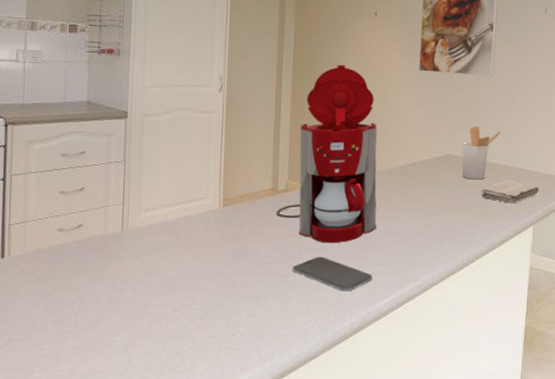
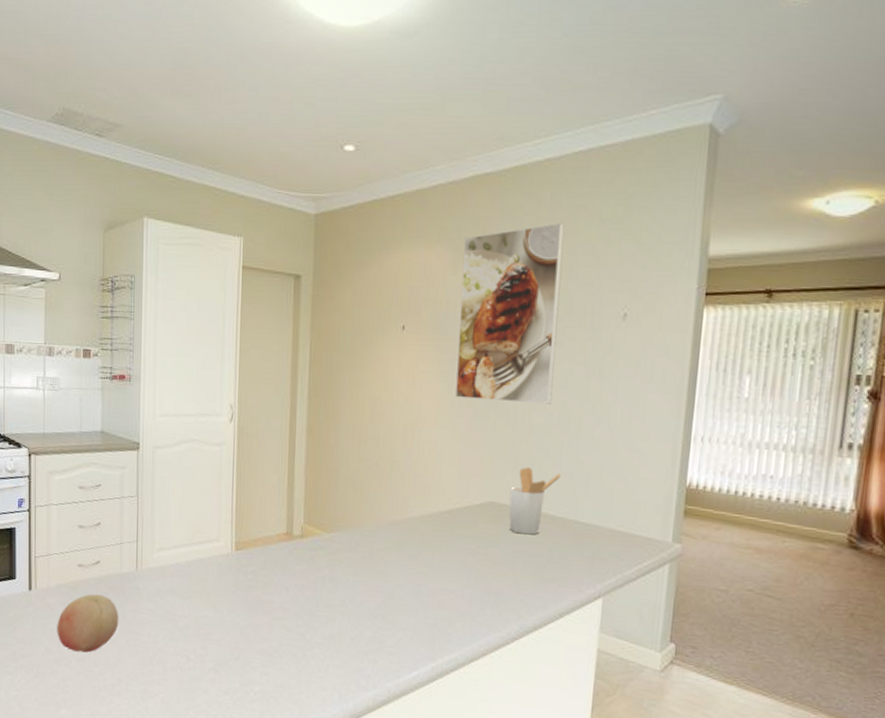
fruit: none [32,256,102,314] -> present [57,594,119,653]
coffee maker: present [276,64,377,244] -> none [291,389,405,601]
smartphone: present [292,256,372,292] -> none [309,614,399,658]
washcloth: present [481,181,539,204] -> none [533,538,612,567]

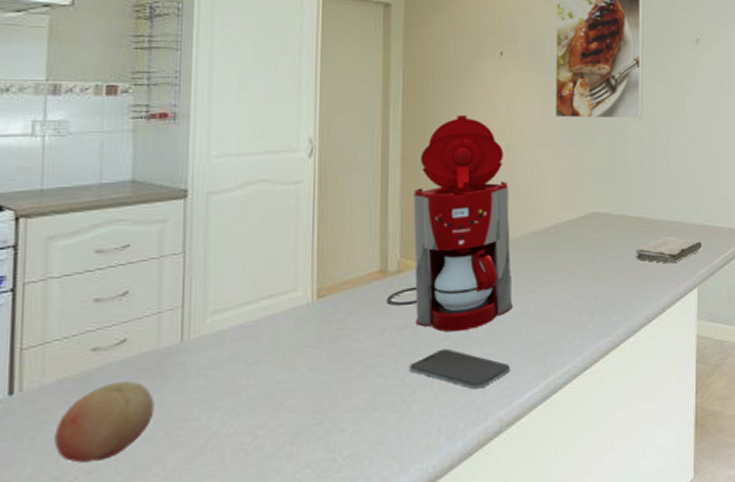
coffee maker: none [291,389,405,601] -> present [386,114,514,332]
smartphone: none [309,614,399,658] -> present [409,348,510,390]
utensil holder: present [509,466,561,535] -> none [611,176,655,240]
washcloth: none [533,538,612,567] -> present [636,237,702,264]

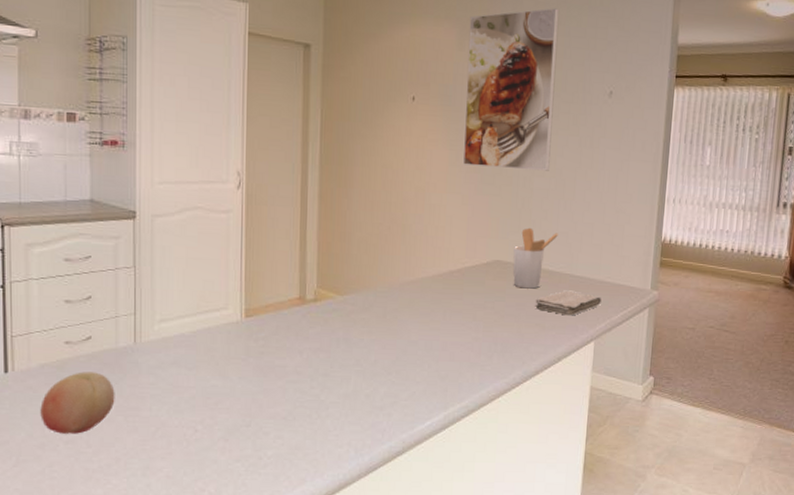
coffee maker: present [386,114,514,332] -> none [304,157,418,360]
smartphone: present [409,348,510,390] -> none [324,373,413,412]
utensil holder: none [611,176,655,240] -> present [513,227,558,289]

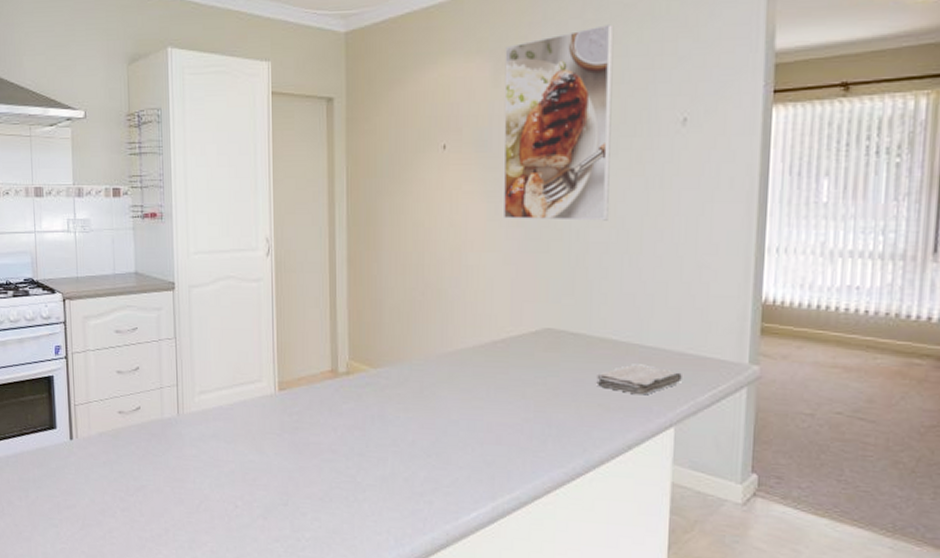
fruit: present [40,372,115,434] -> none [100,441,163,502]
utensil holder: present [513,227,558,289] -> none [567,289,622,362]

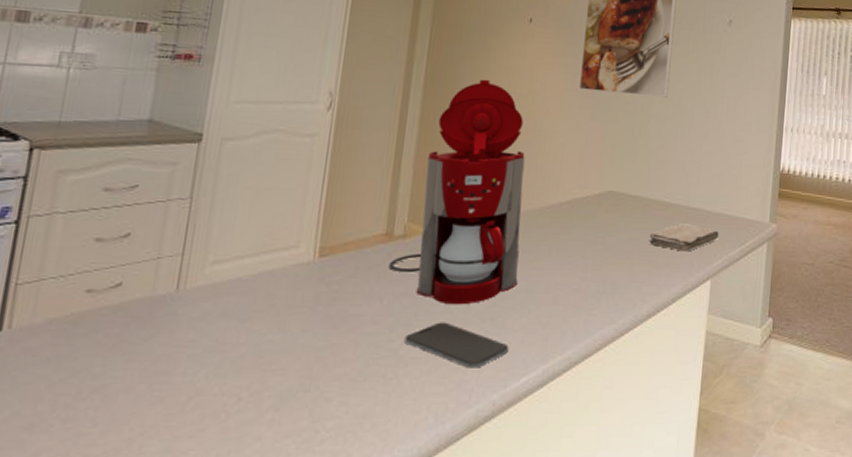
coffee maker: none [337,215,459,440] -> present [388,79,525,305]
smartphone: none [360,454,456,499] -> present [405,322,509,368]

